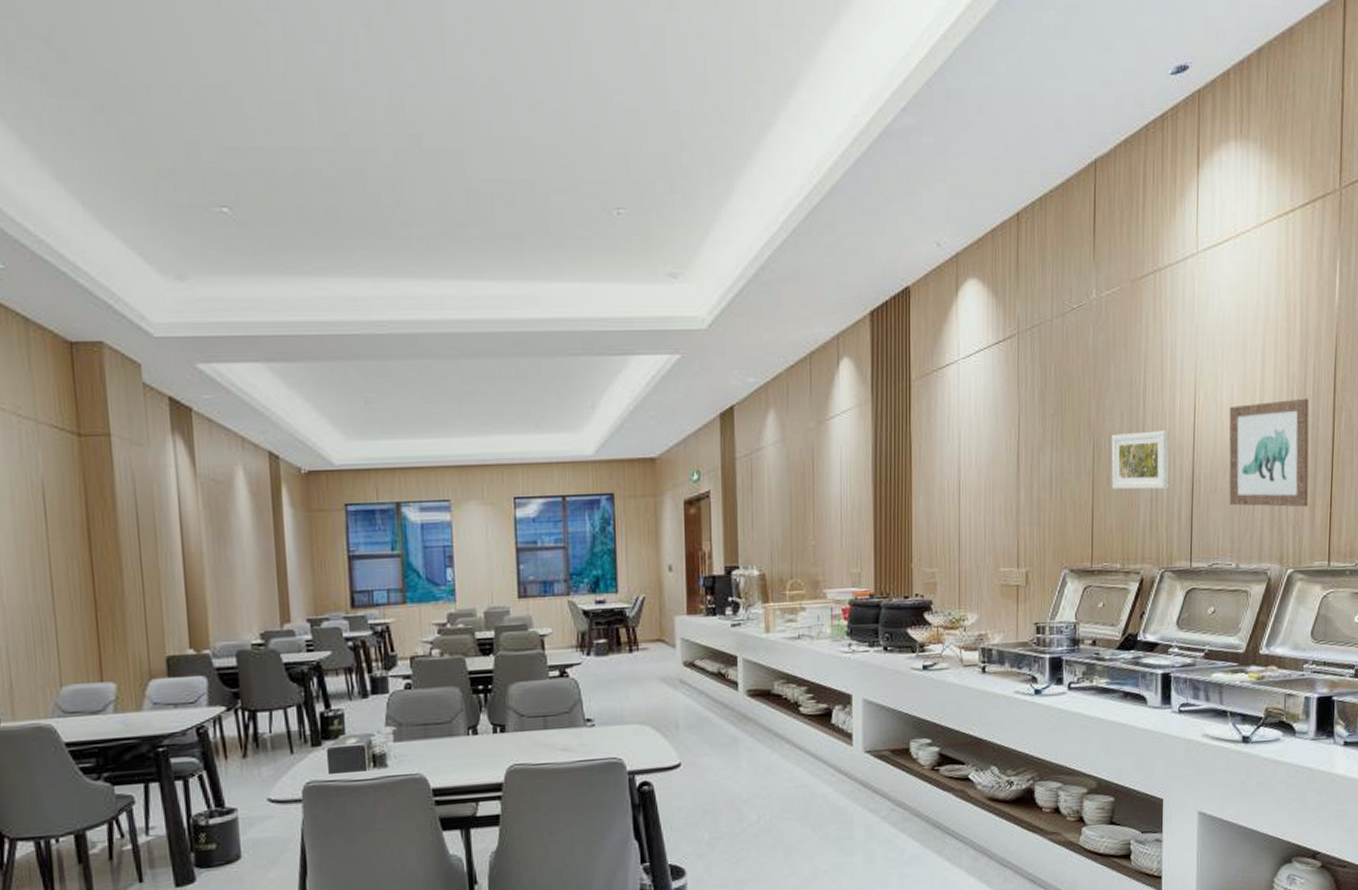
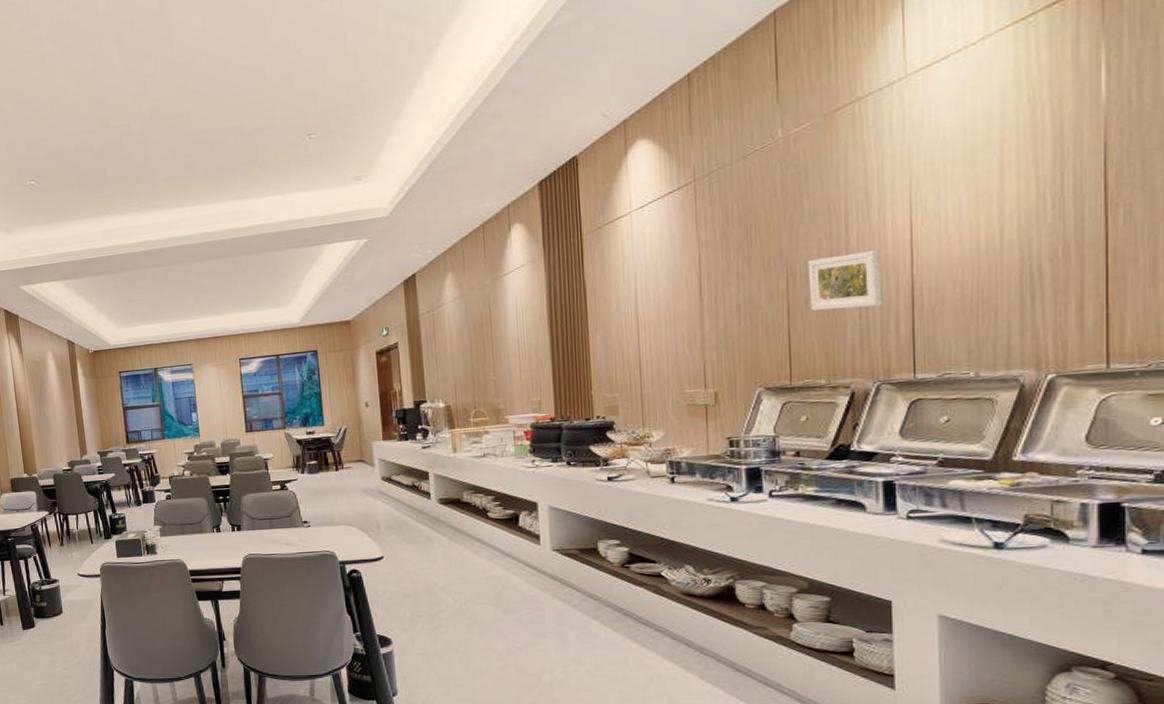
wall art: present [1229,398,1309,507] -> none [957,199,1074,316]

